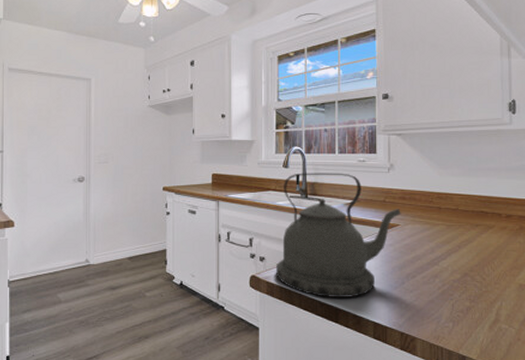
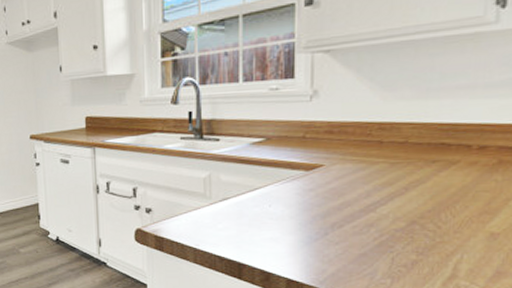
kettle: present [276,173,401,299] -> none [166,105,326,253]

